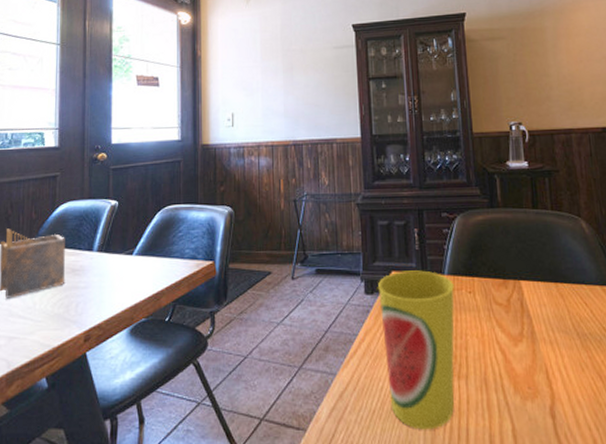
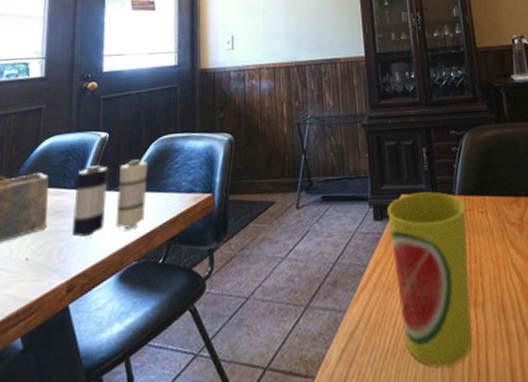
candle: none [47,227,154,312] -> present [25,159,148,261]

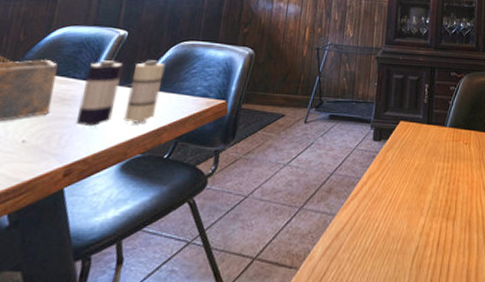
cup: present [386,191,472,368] -> none [383,121,453,267]

